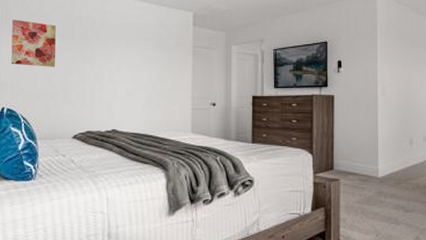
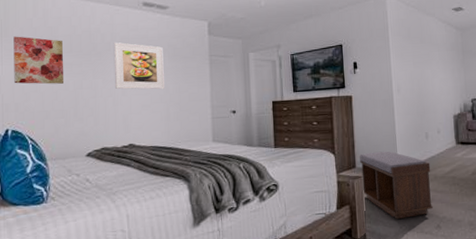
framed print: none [102,30,149,78] -> present [113,42,164,90]
bench: none [338,155,414,226] -> present [359,151,434,219]

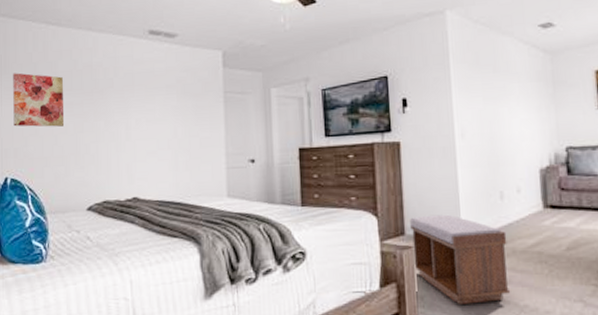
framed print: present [113,42,164,90] -> none [116,78,172,134]

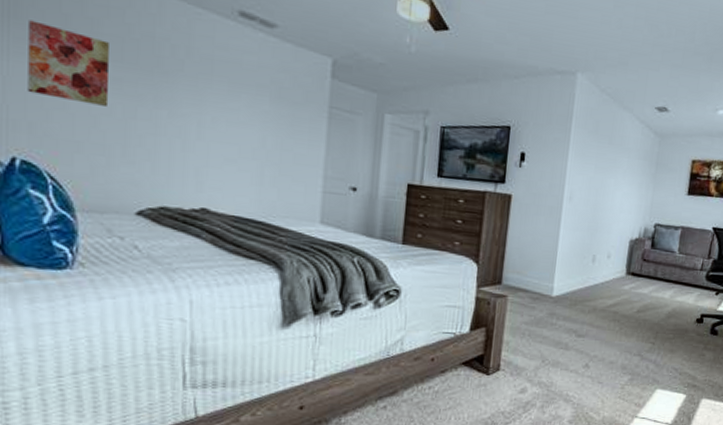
bench: present [410,214,511,304] -> none [504,268,592,351]

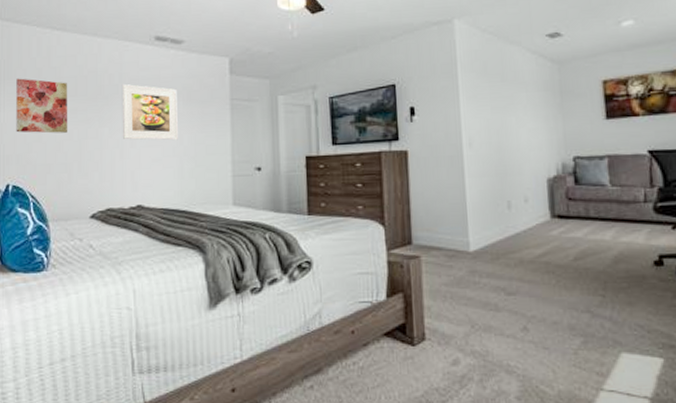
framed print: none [187,61,263,142] -> present [121,84,178,141]

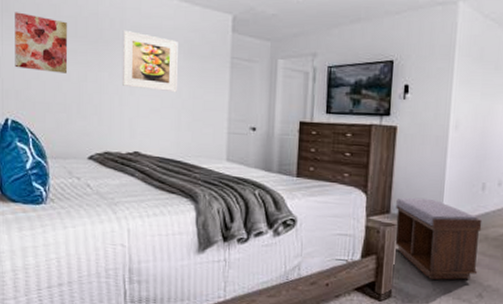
bench: none [417,224,518,315] -> present [393,197,482,280]

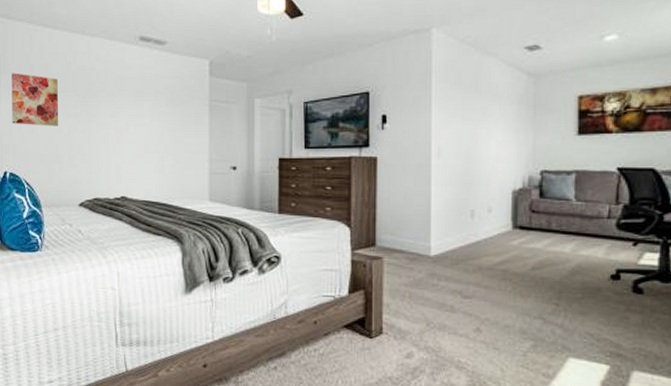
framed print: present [122,31,178,93] -> none [108,82,160,138]
bench: present [393,197,482,280] -> none [381,228,474,314]

